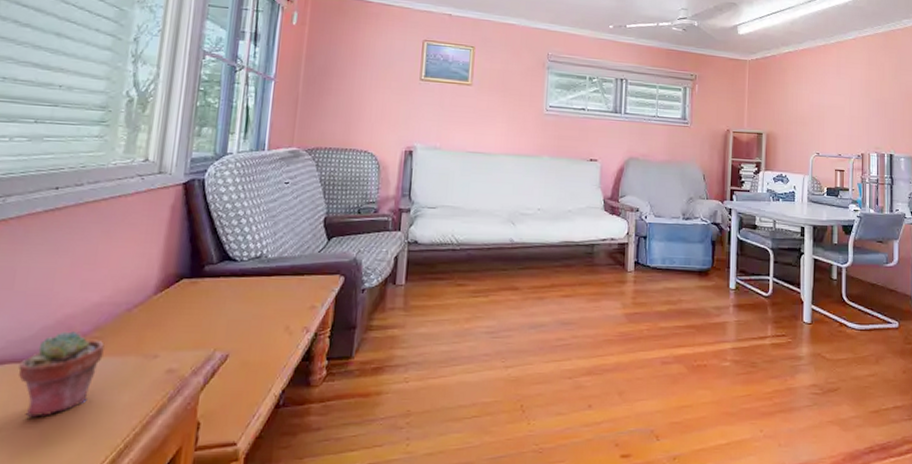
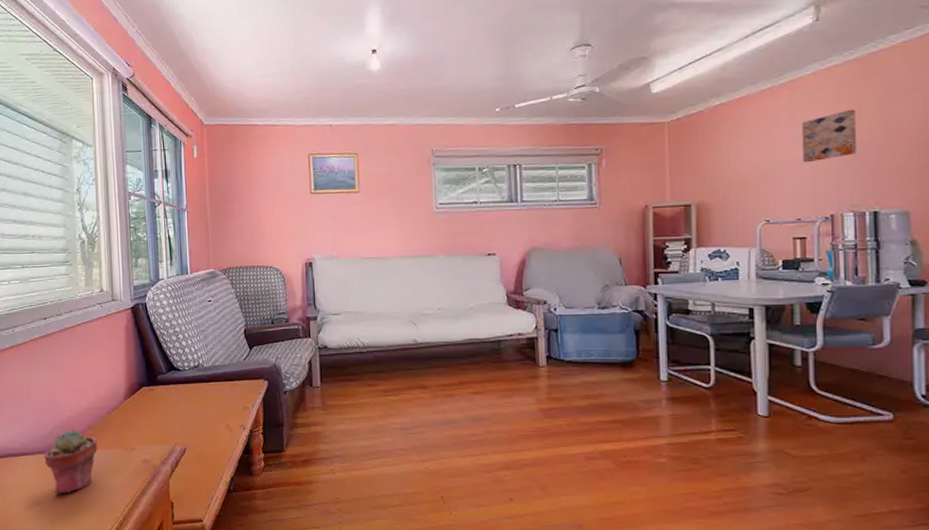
wall art: none [844,71,881,110] -> present [801,109,858,163]

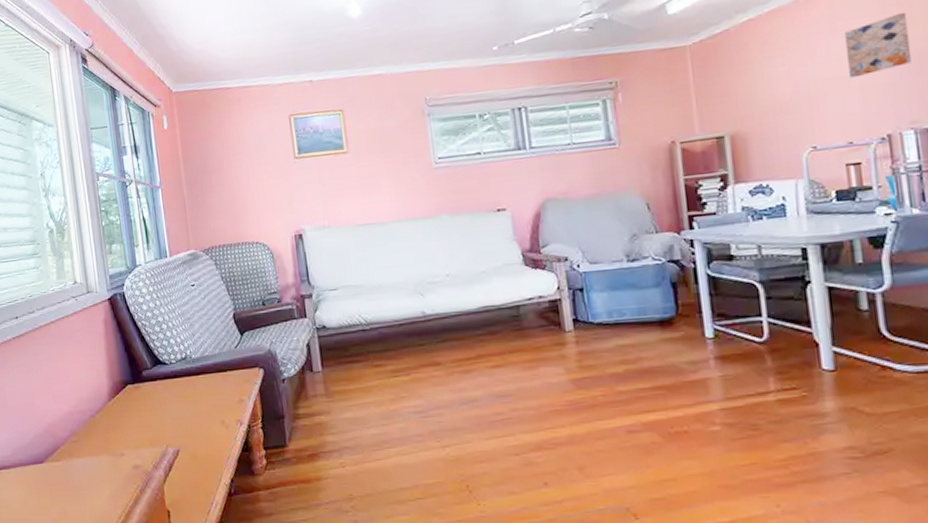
potted succulent: present [44,430,97,494] -> none [26,437,83,509]

